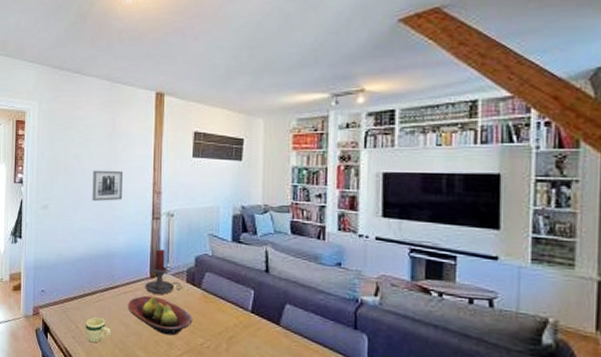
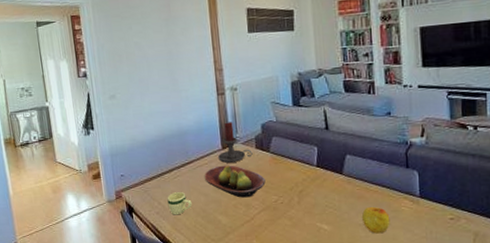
wall art: present [92,170,124,202] -> none [154,53,187,86]

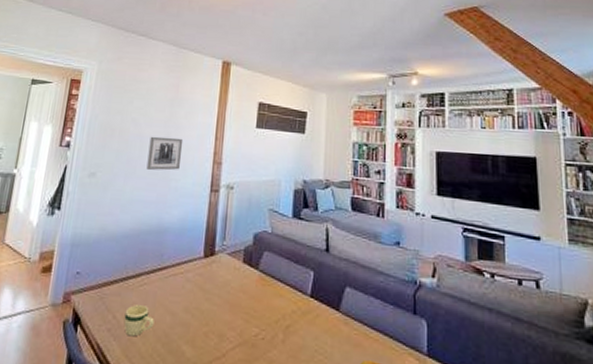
wall art: none [154,53,187,86] -> present [146,136,184,171]
fruit bowl: present [204,165,266,198] -> none [175,278,248,326]
candle holder: present [218,122,253,163] -> none [197,225,238,277]

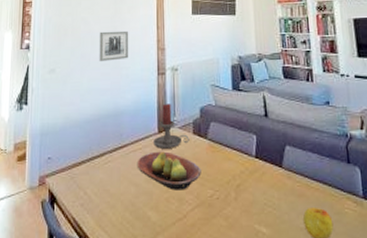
mug: present [124,305,155,337] -> none [94,181,121,209]
fruit bowl: none [175,278,248,326] -> present [137,151,201,190]
candle holder: none [197,225,238,277] -> present [153,103,189,149]

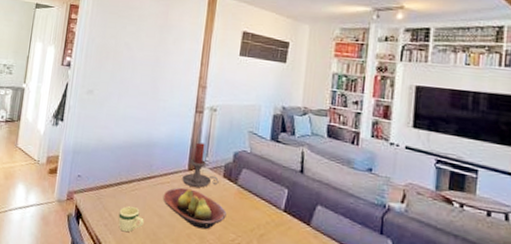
mug: none [94,181,121,209] -> present [118,206,144,233]
wall art: present [99,30,129,62] -> none [138,59,172,92]

